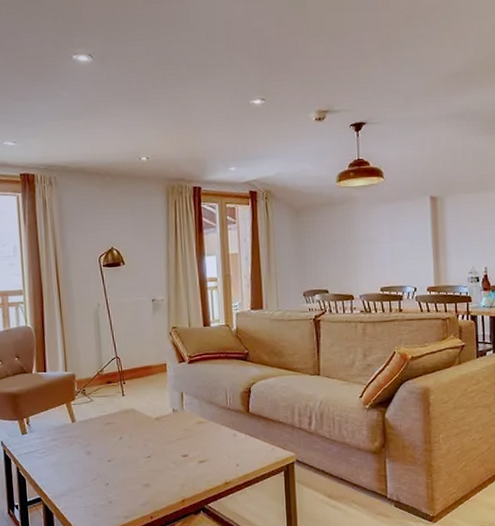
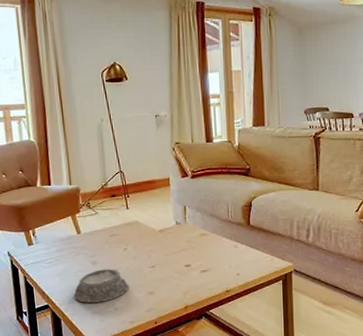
mortar: none [67,459,124,496] -> present [74,269,129,303]

